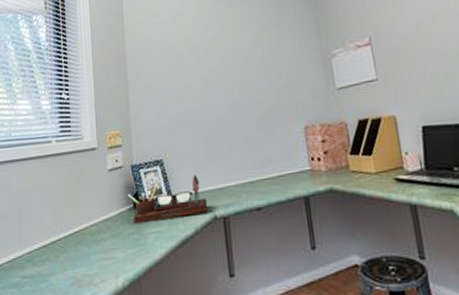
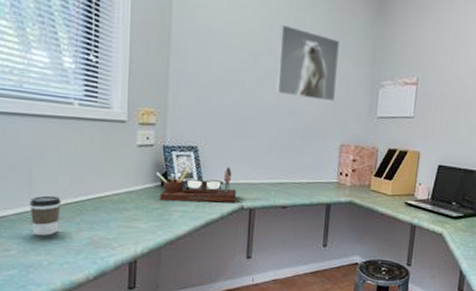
coffee cup: none [20,236,47,282] -> present [29,195,61,236]
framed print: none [221,21,289,89] -> present [275,24,339,102]

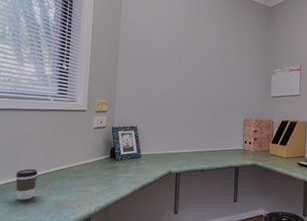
desk organizer: present [156,165,237,203] -> none [106,141,166,170]
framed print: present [275,24,339,102] -> none [194,33,240,87]

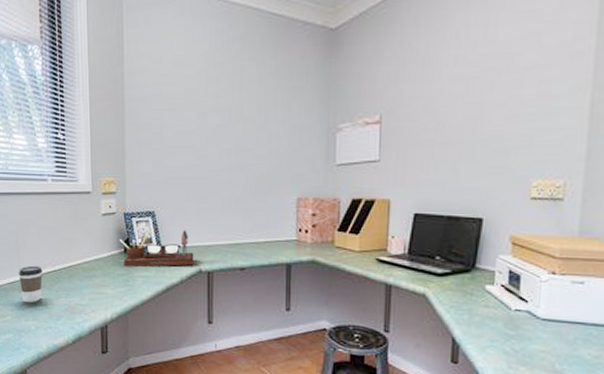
desk organizer: none [106,141,166,170] -> present [119,230,194,268]

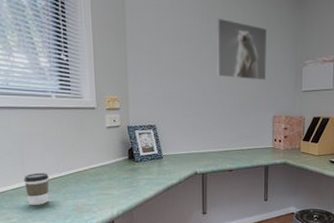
desk organizer: present [119,230,194,268] -> none [124,140,191,172]
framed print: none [226,78,289,153] -> present [216,18,267,81]

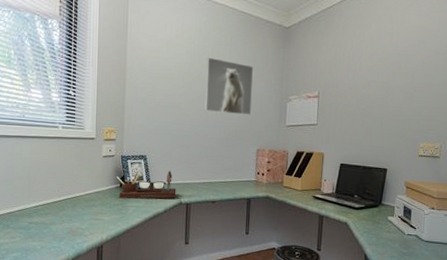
coffee cup: present [23,173,49,206] -> none [28,196,50,227]
desk organizer: none [124,140,191,172] -> present [116,170,176,199]

